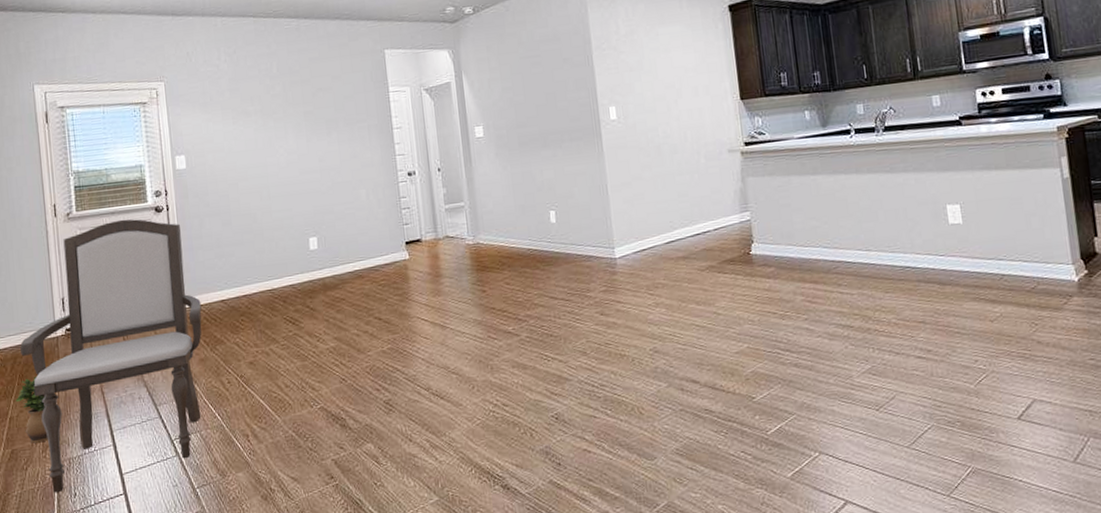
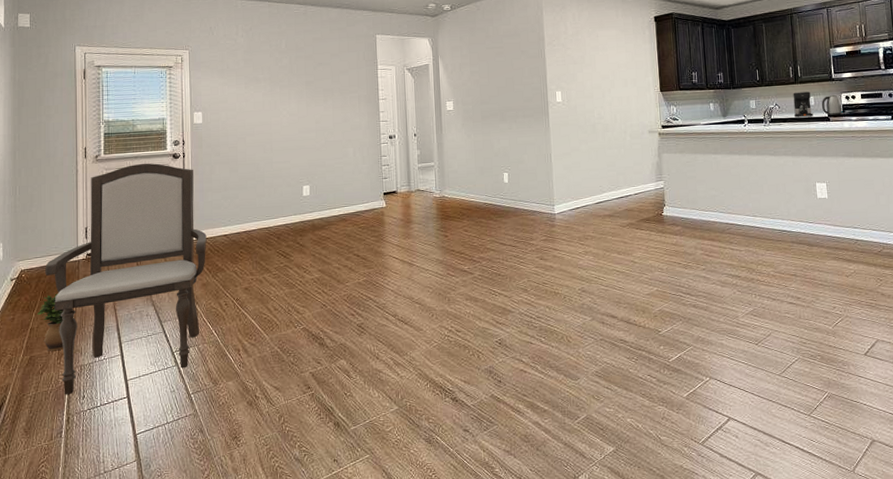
coffee maker: none [912,89,940,123] -> present [793,91,813,118]
kettle: none [950,91,977,118] -> present [822,94,842,116]

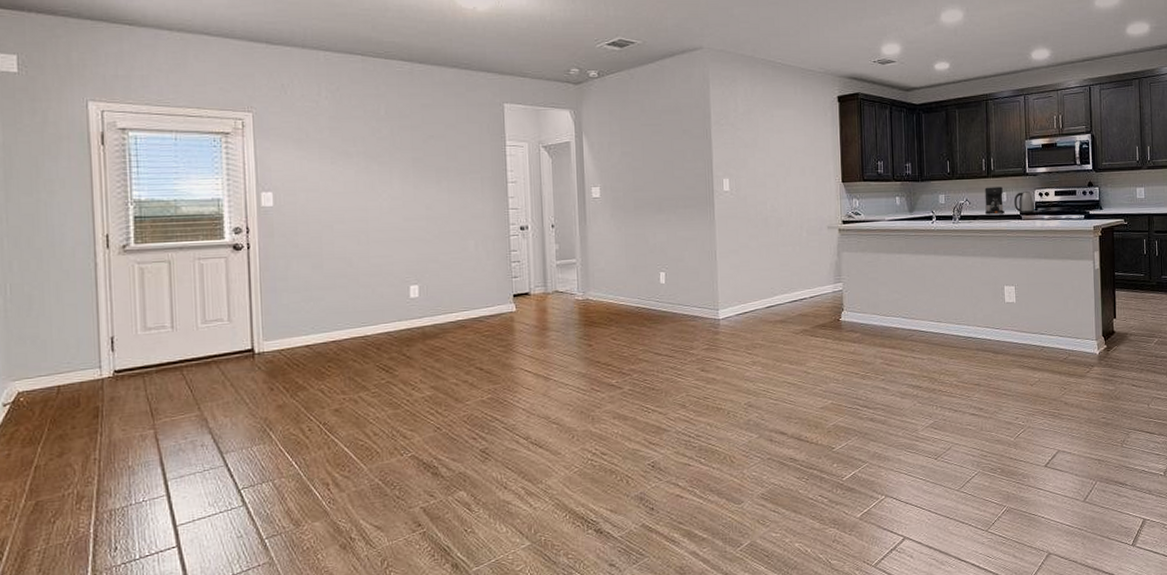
potted plant: present [36,293,77,352] -> none [43,421,103,494]
armchair: present [45,163,207,395] -> none [54,255,283,548]

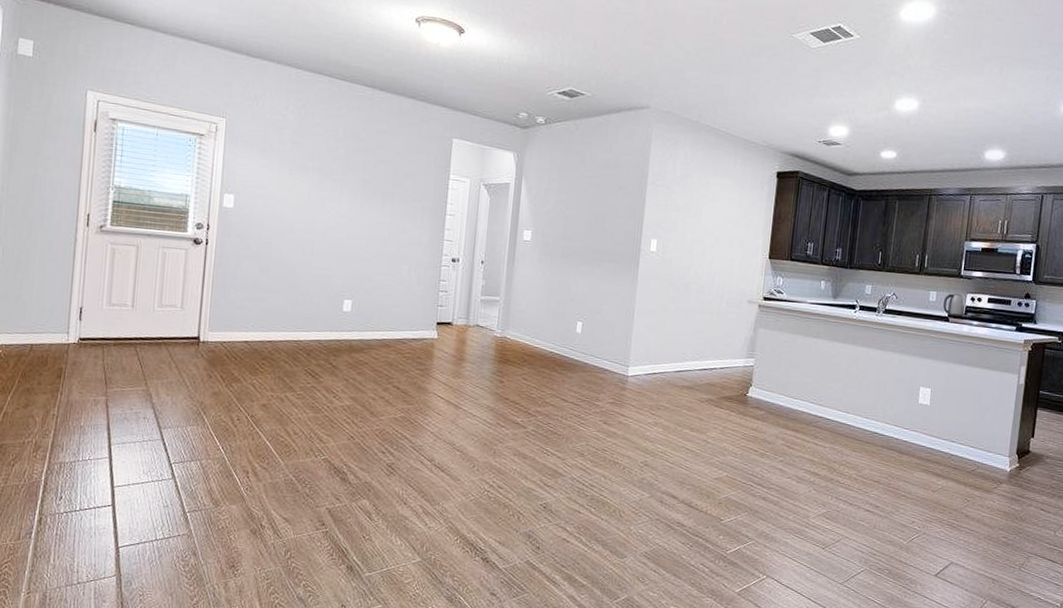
coffee maker: present [984,187,1005,215] -> none [911,284,934,314]

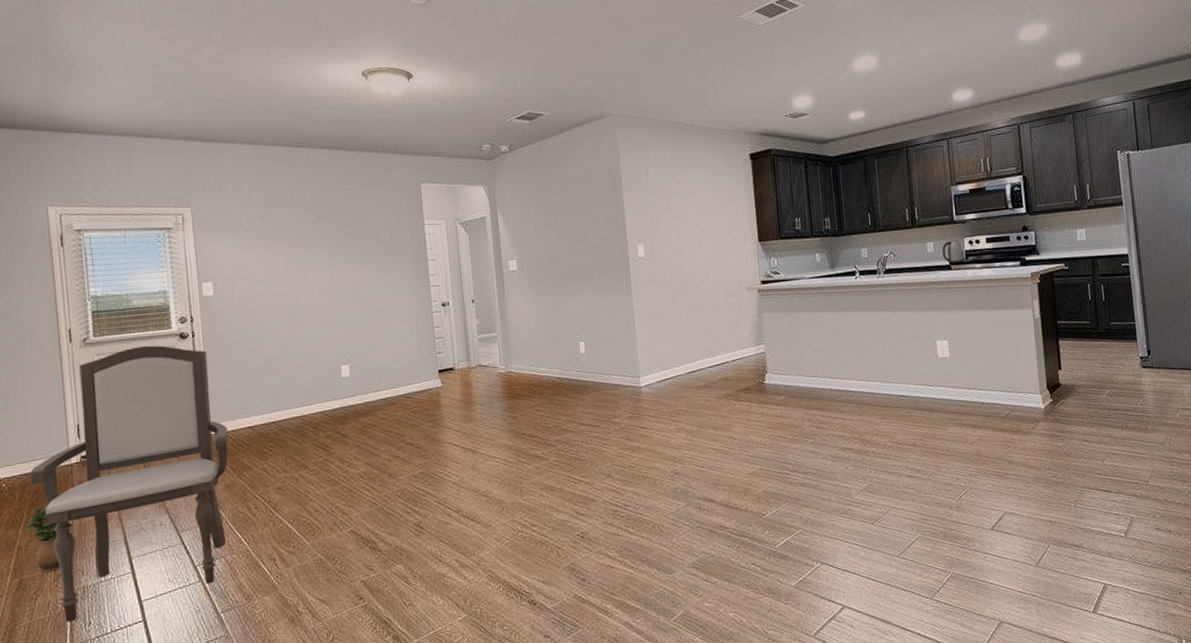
potted plant: none [12,377,59,443] -> present [24,504,76,573]
armchair: none [27,243,224,493] -> present [30,345,229,623]

